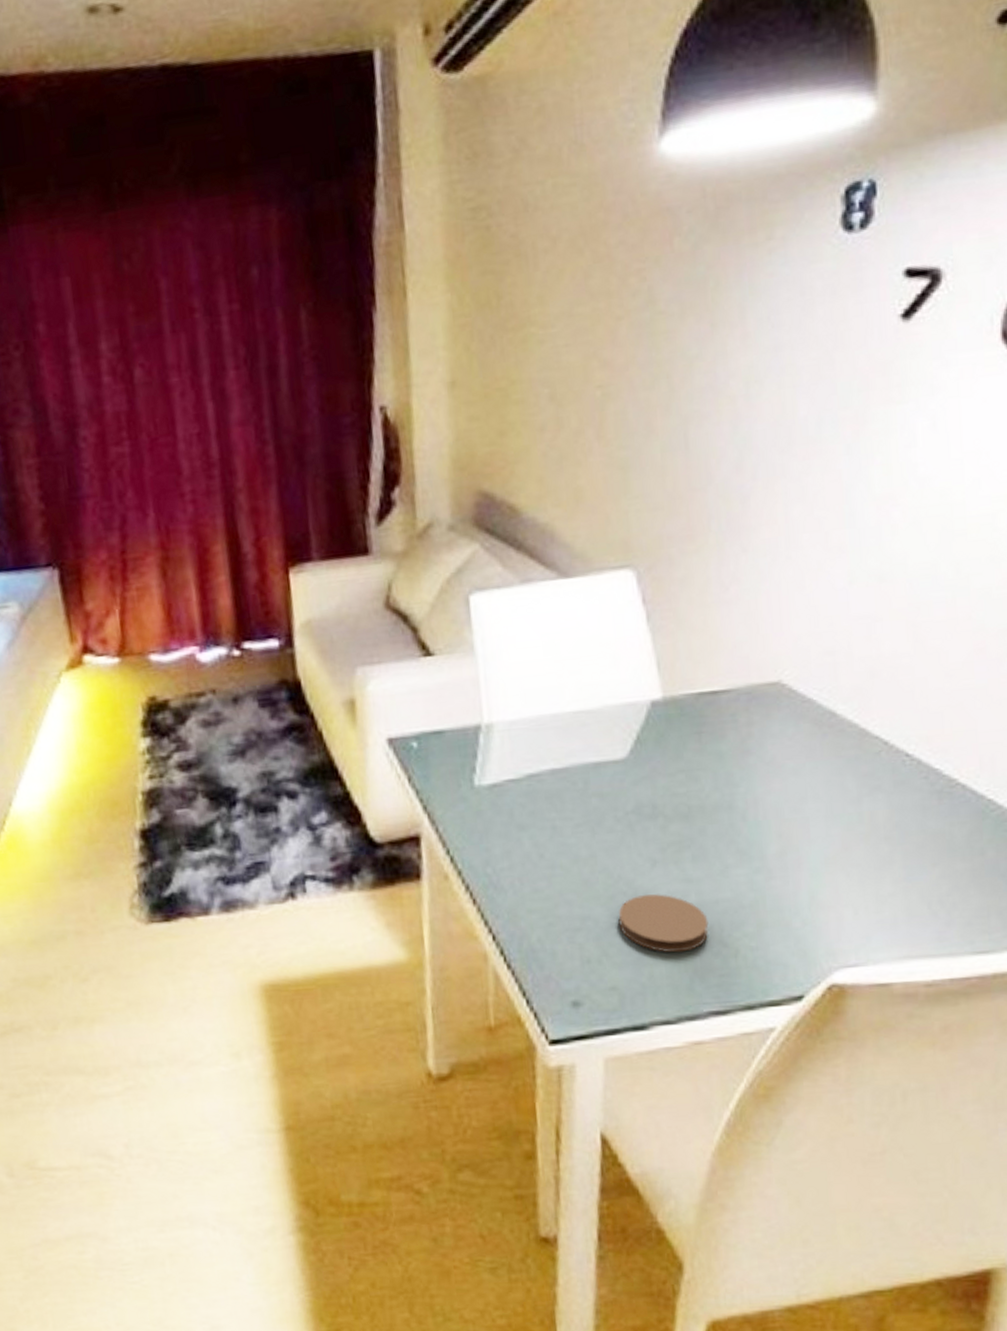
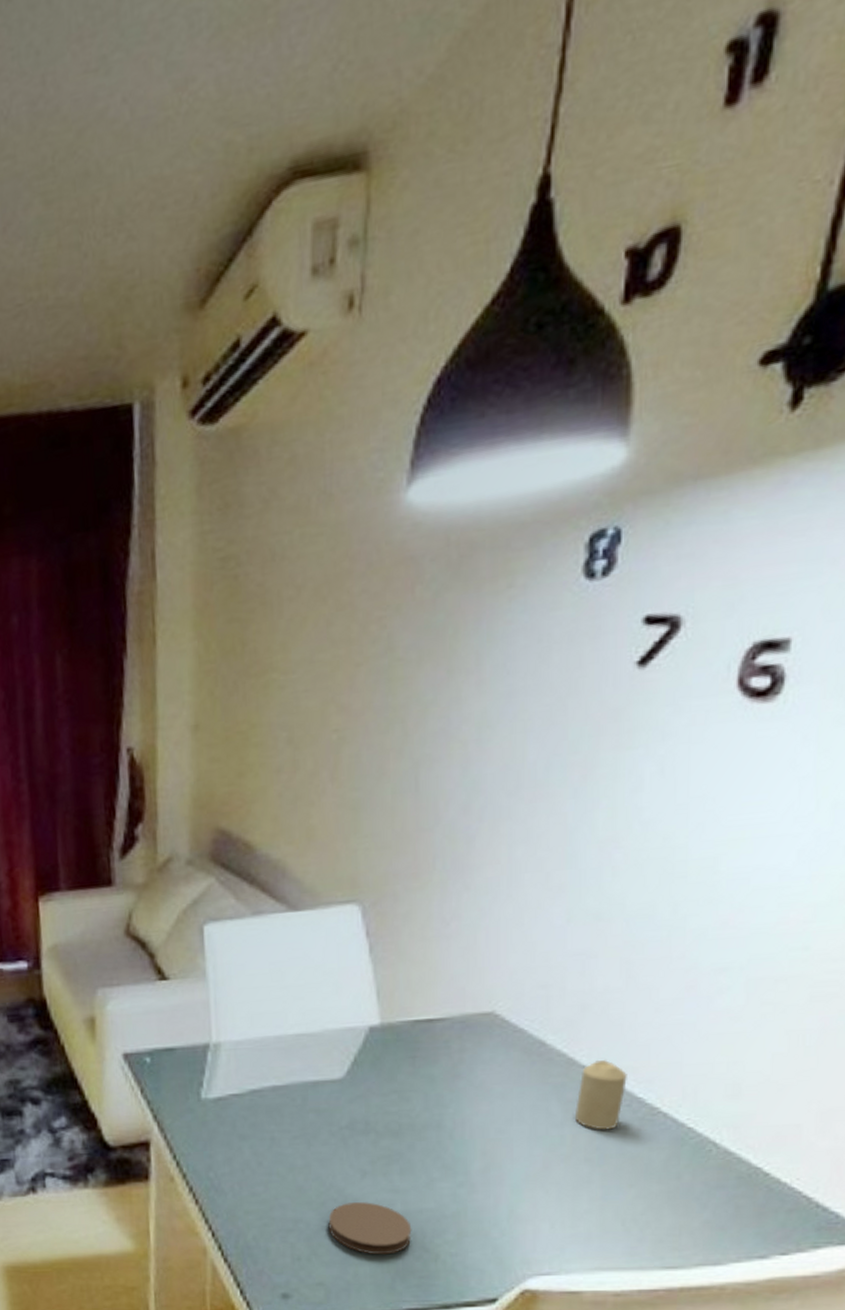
candle: none [871,728,922,805] -> present [575,1059,627,1130]

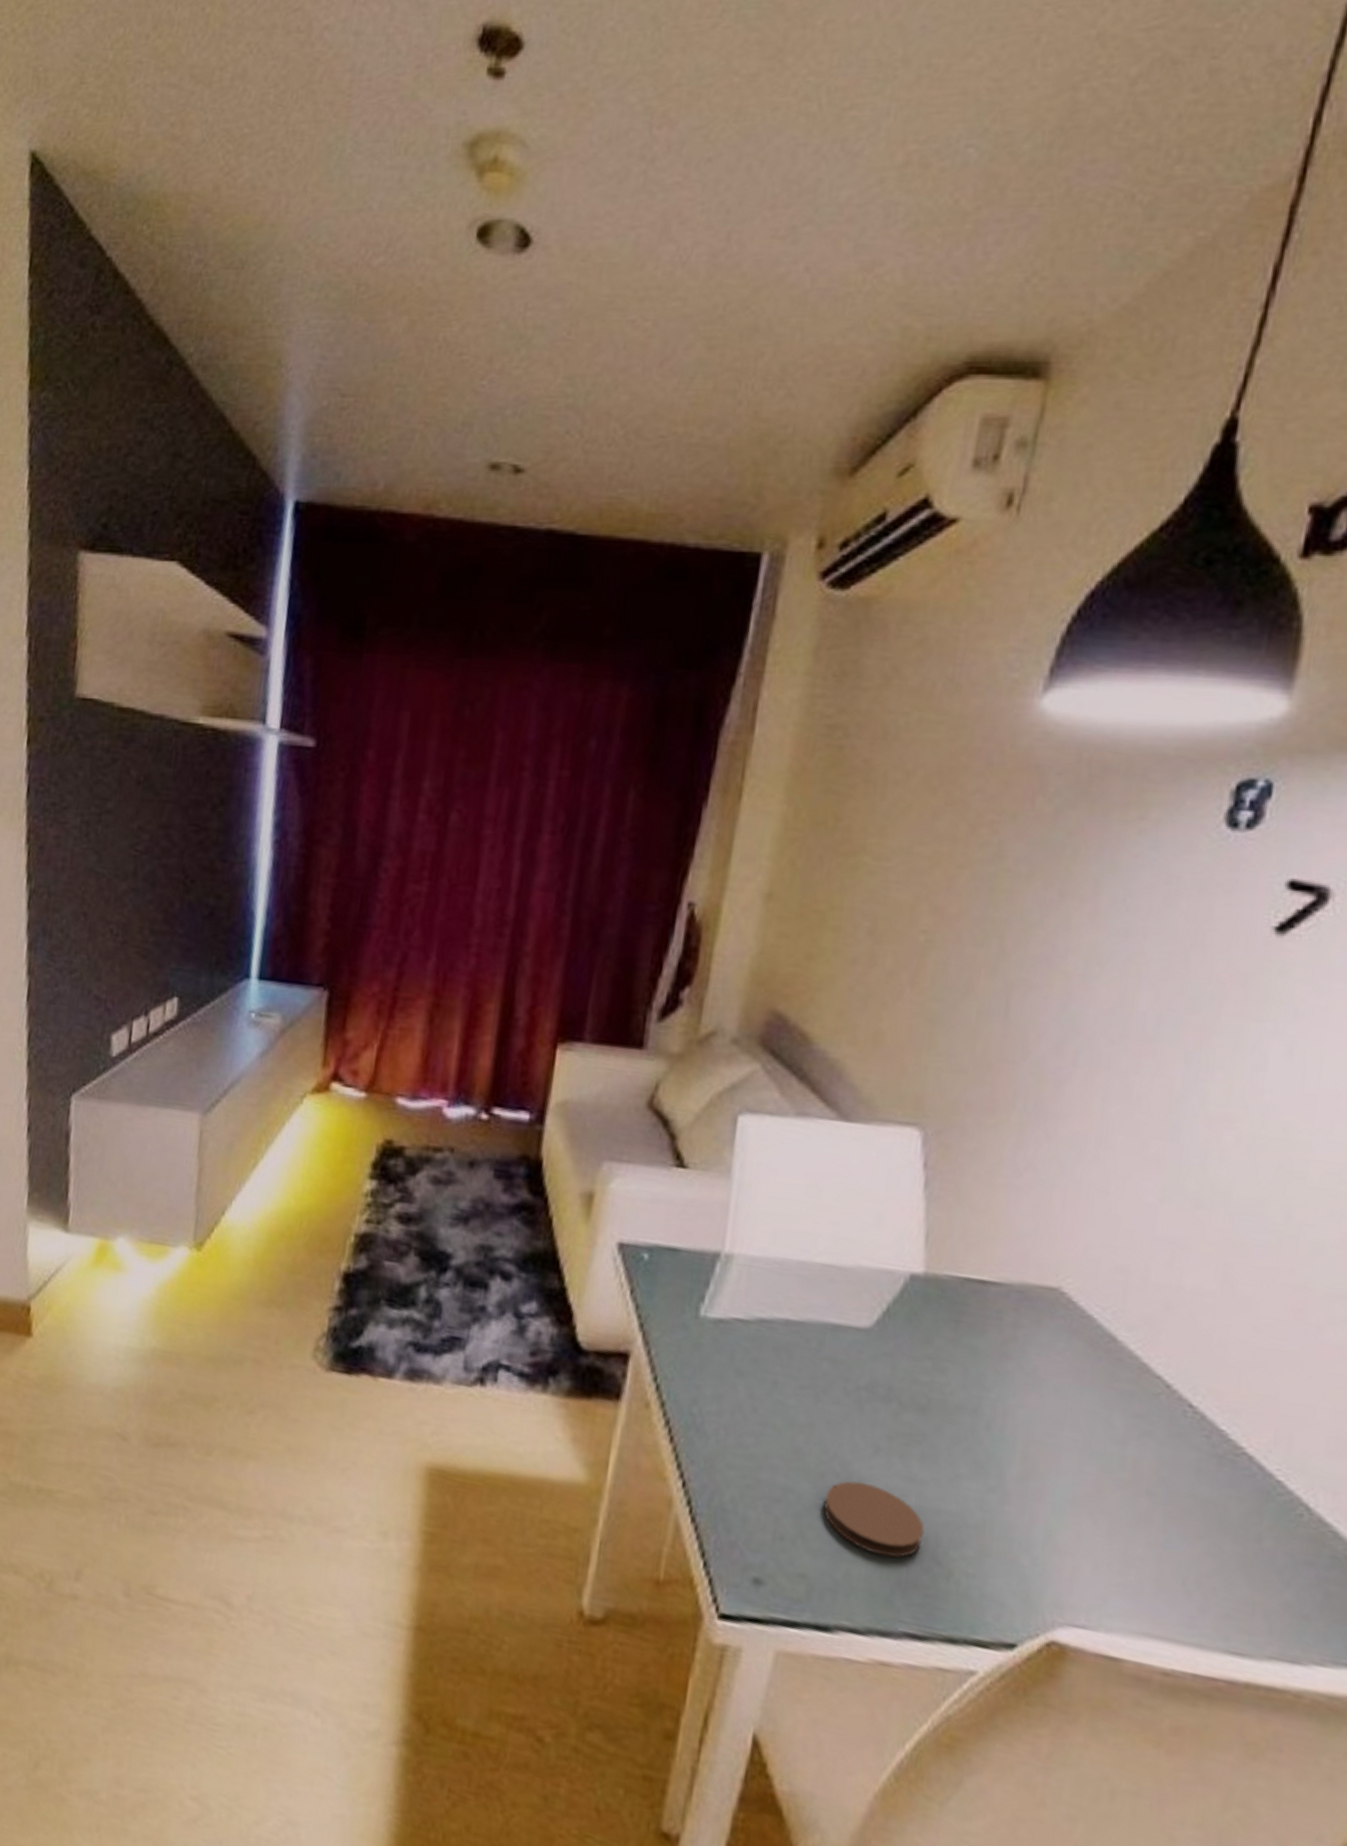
candle: present [575,1059,627,1130] -> none [1141,1373,1210,1462]

